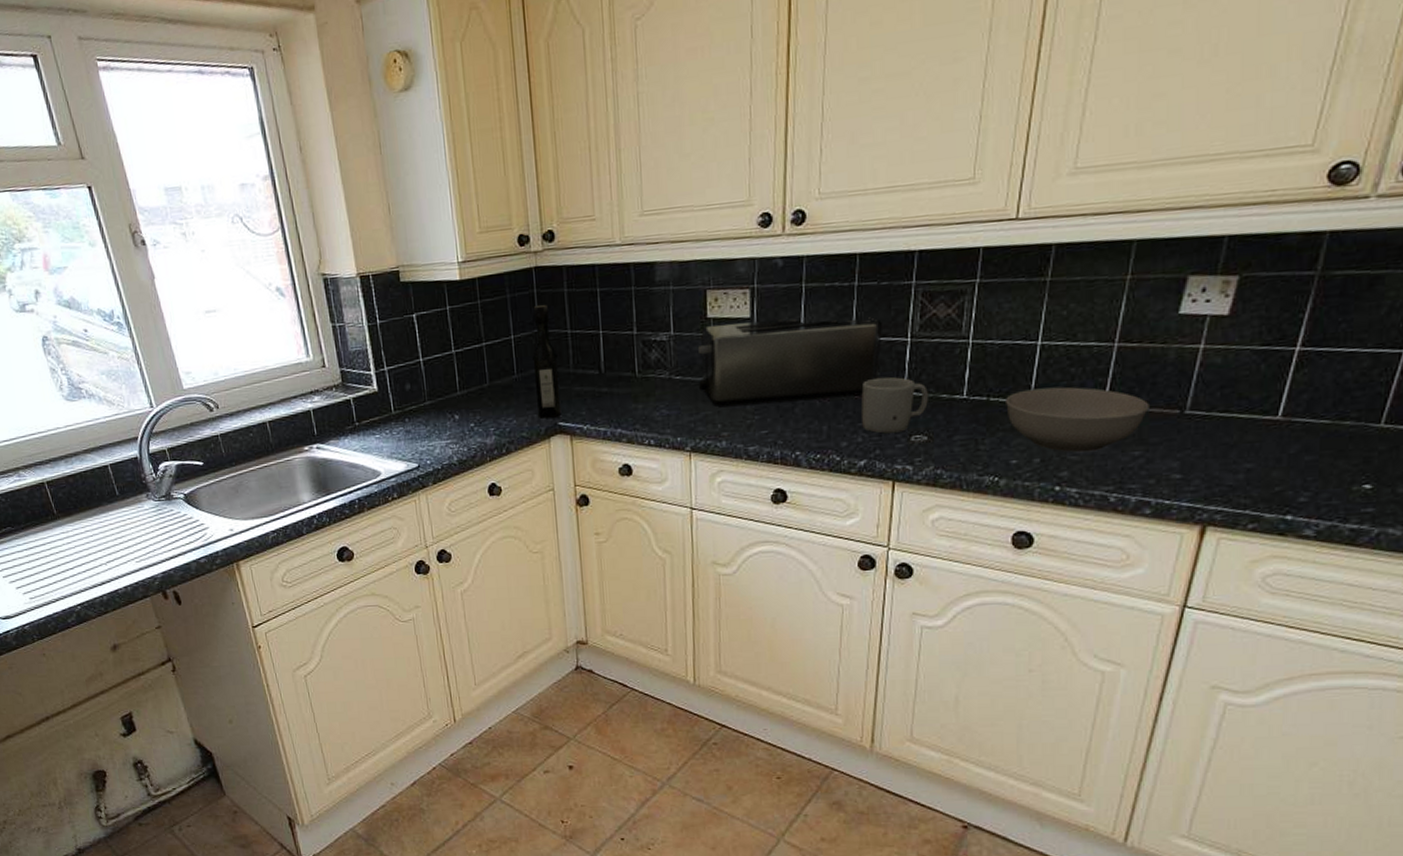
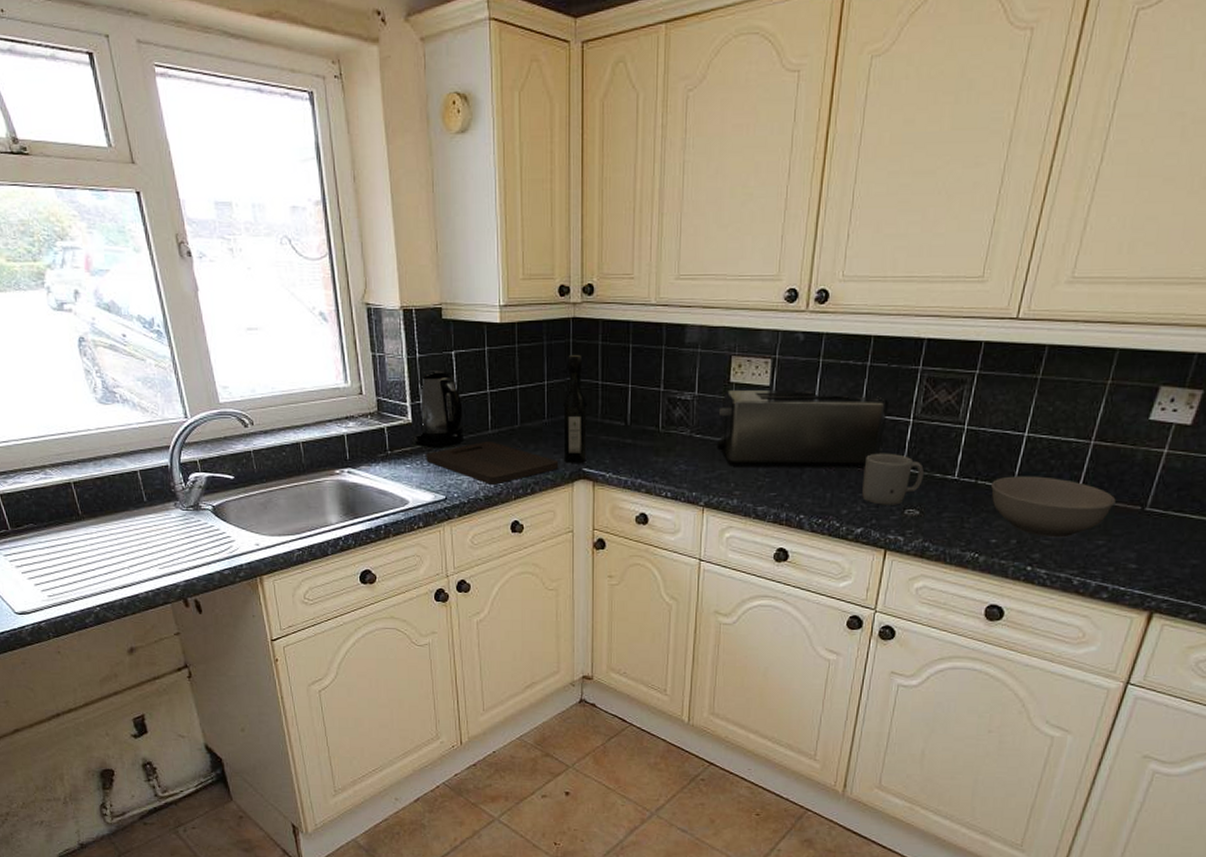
kettle: none [382,335,432,416] -> present [415,370,463,447]
cutting board: none [394,402,534,448] -> present [426,441,559,485]

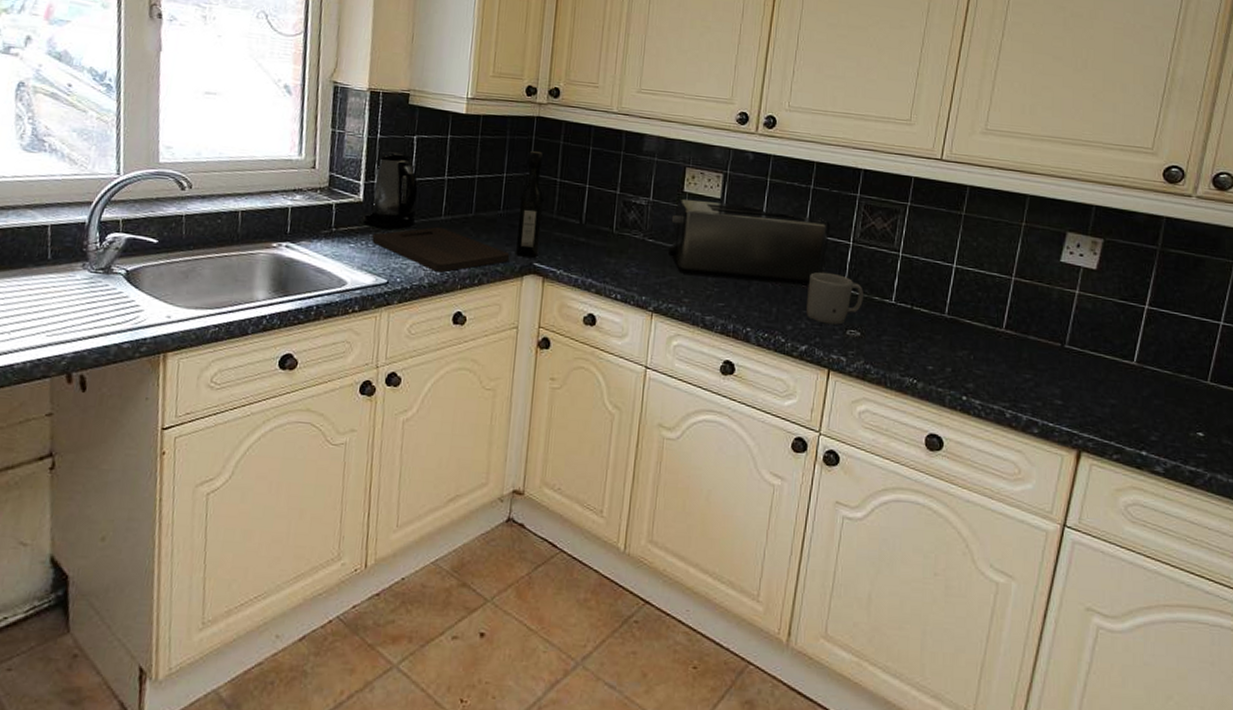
bowl: present [991,476,1116,538] -> none [926,304,1038,369]

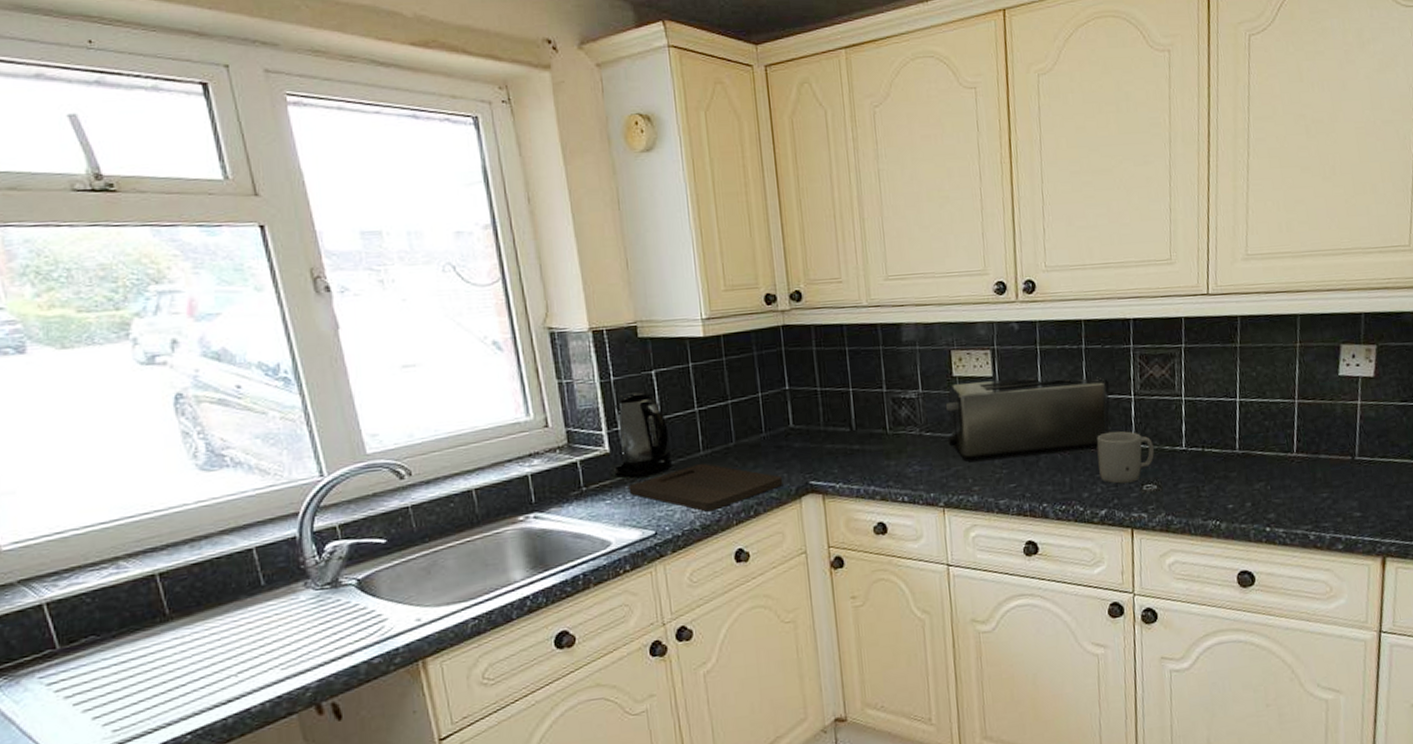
bottle: present [516,150,545,258] -> none [781,362,813,478]

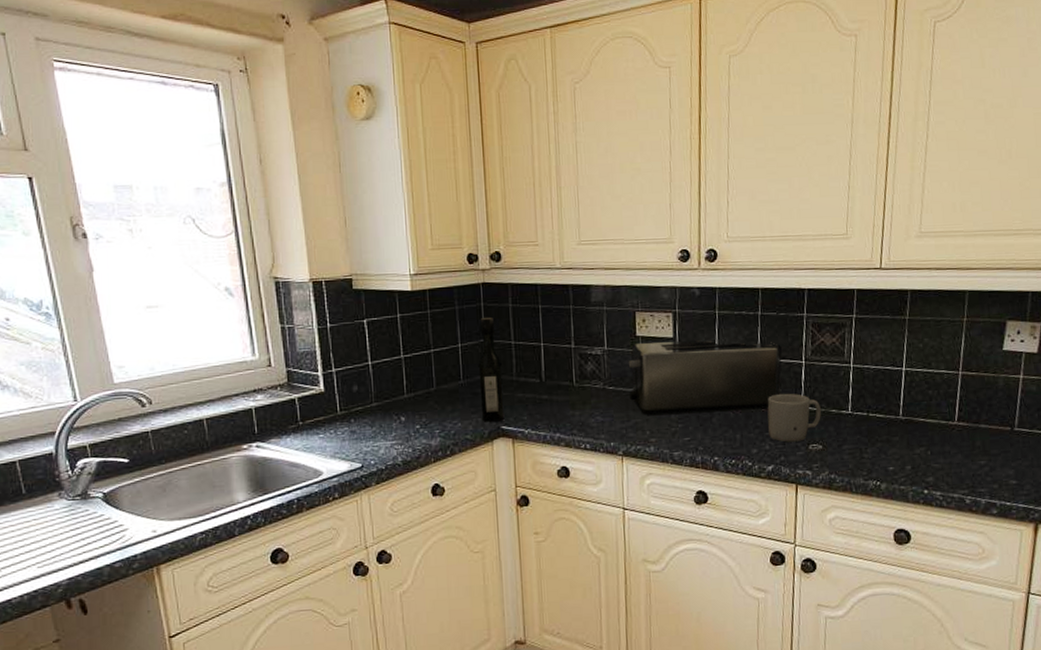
kettle: present [614,392,672,479] -> none [327,339,379,416]
cutting board: present [628,463,783,512] -> none [340,405,478,449]
bottle: none [781,362,813,478] -> present [478,316,505,422]

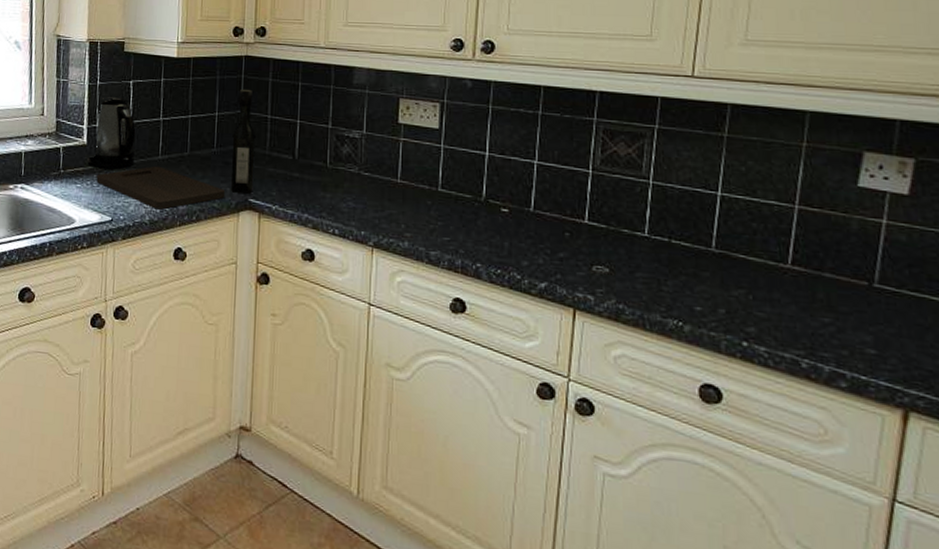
kettle: none [327,339,379,416] -> present [87,97,136,170]
cutting board: none [340,405,478,449] -> present [96,166,226,210]
toaster: present [628,340,781,415] -> none [386,131,564,218]
mug: present [767,393,822,442] -> none [542,203,611,260]

